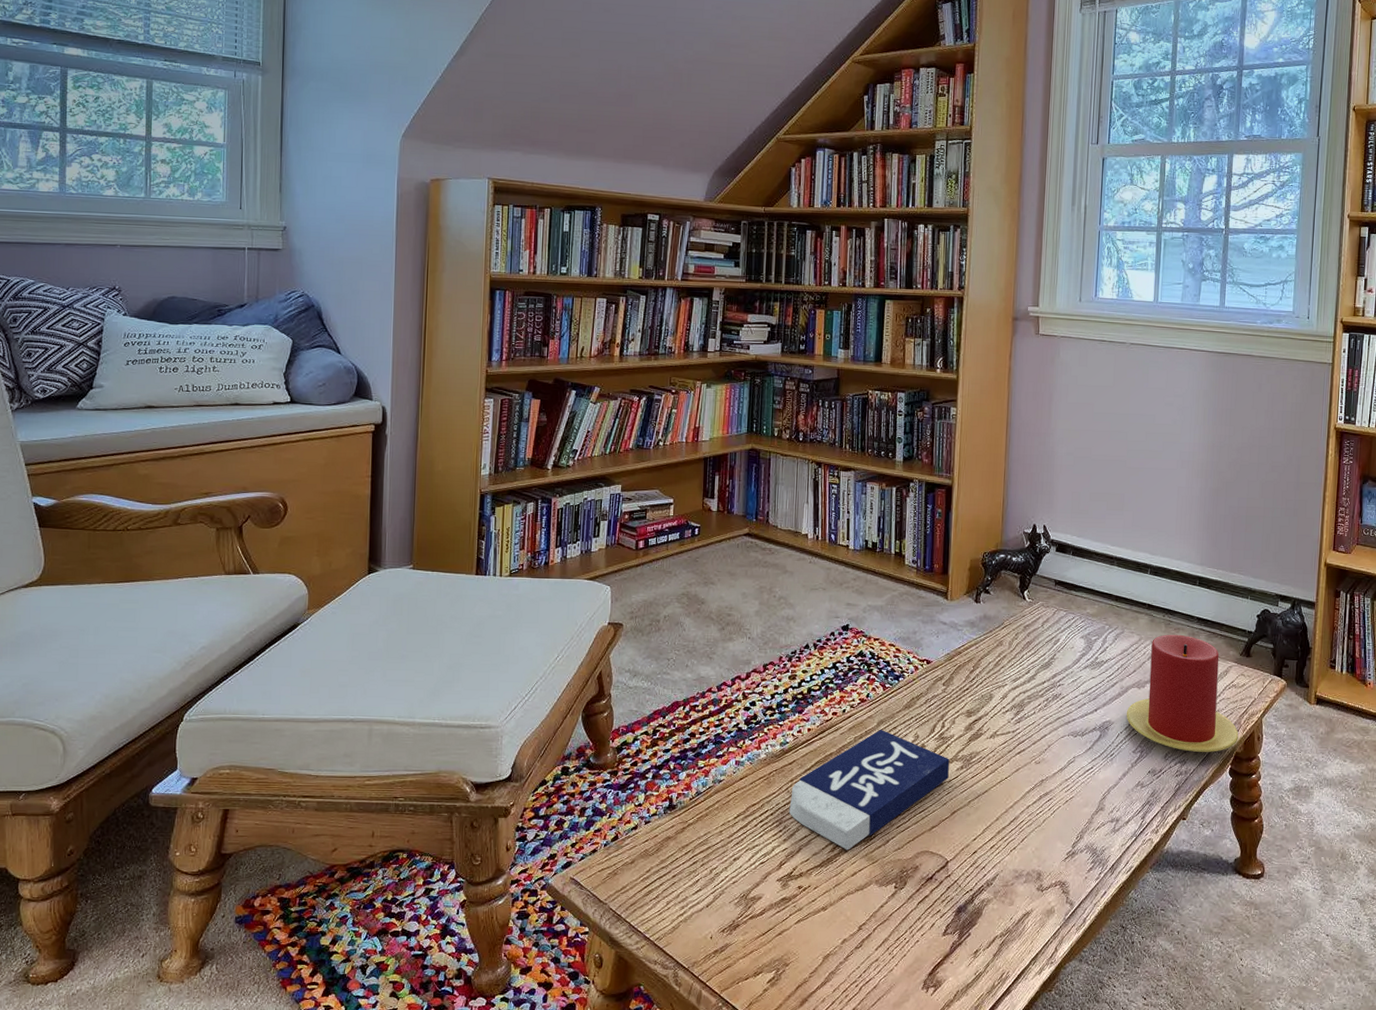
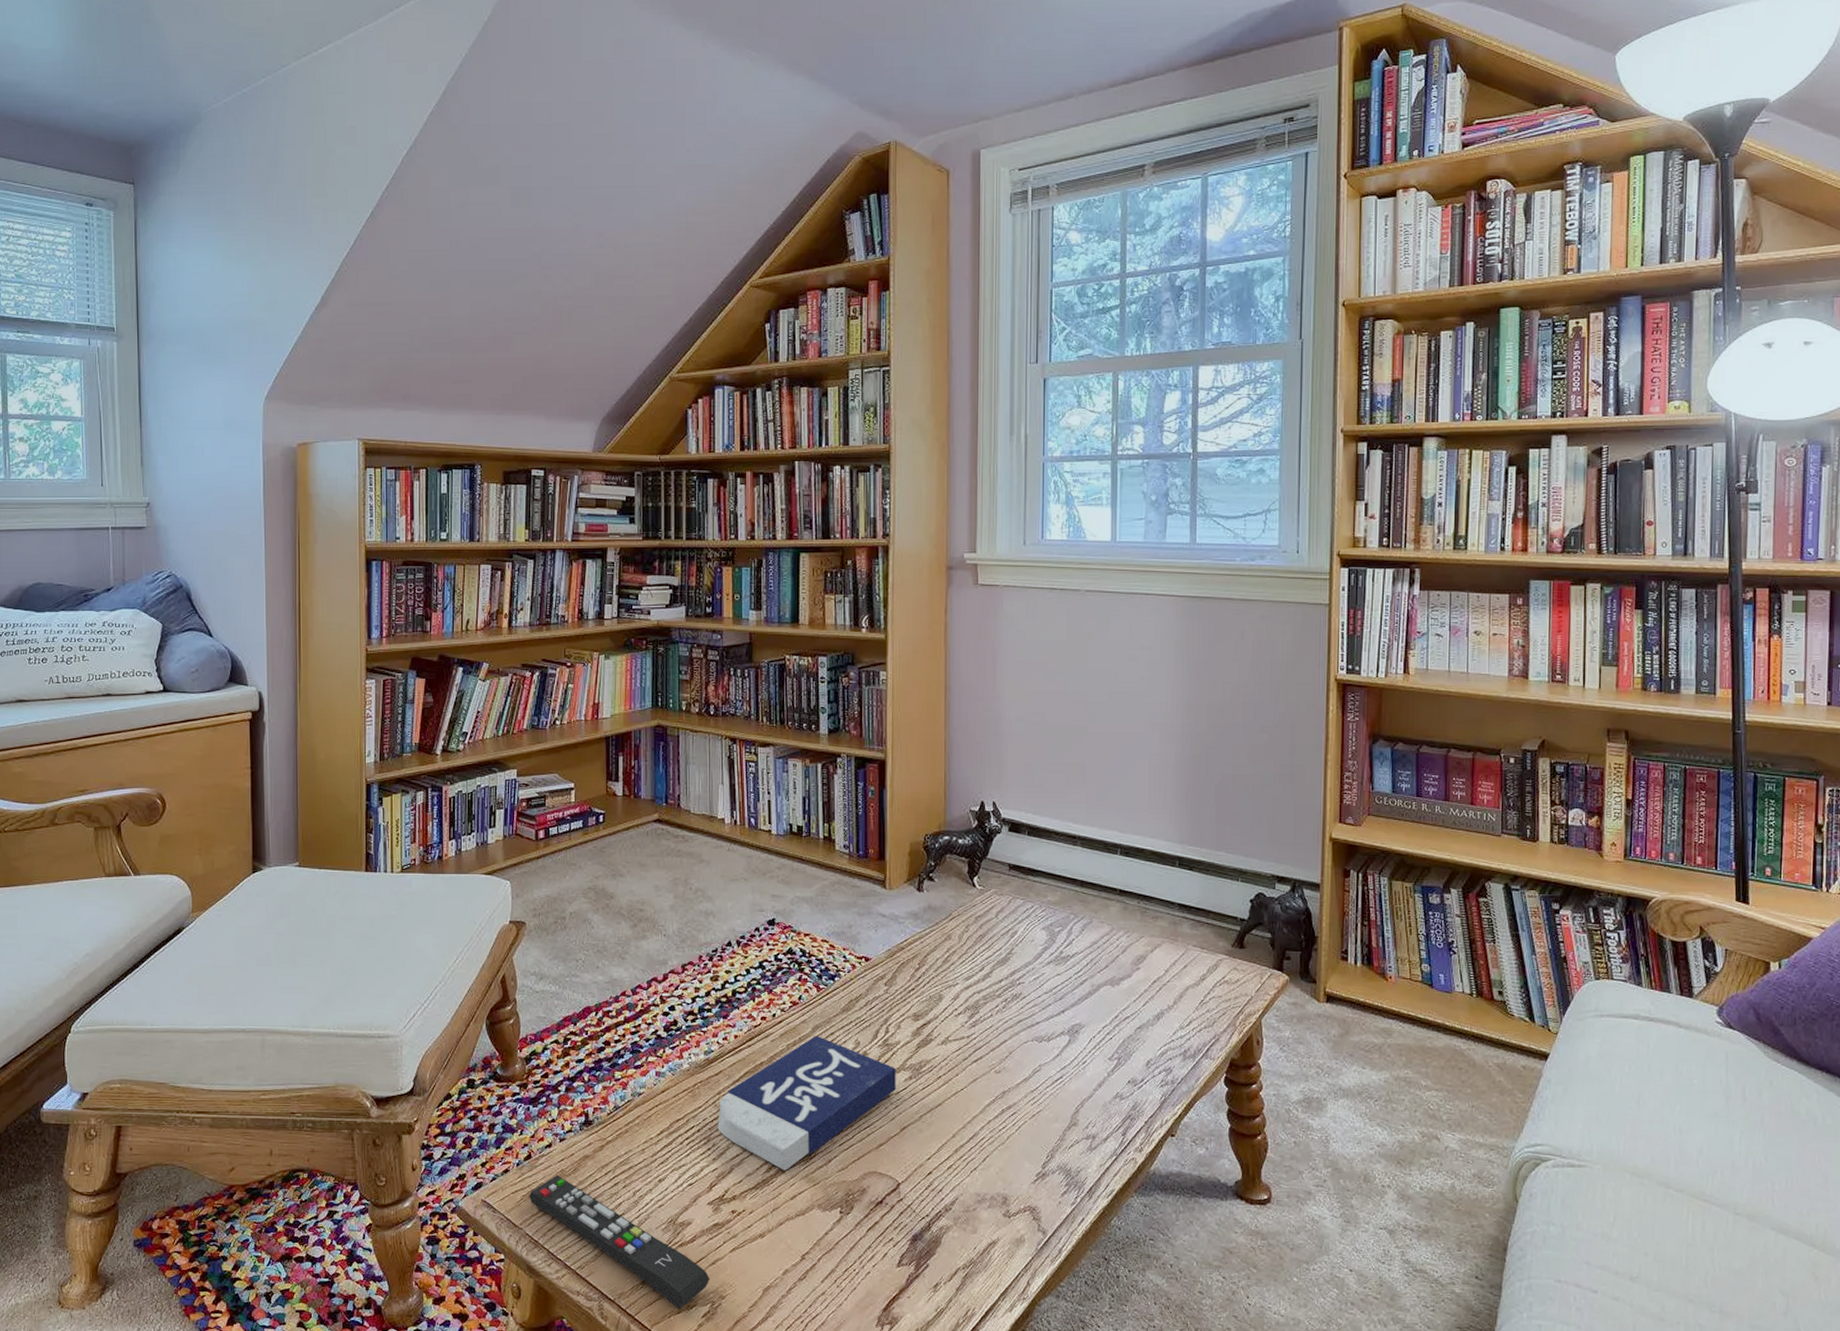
remote control: none [614,854,776,976] -> present [529,1174,710,1310]
candle: present [1126,634,1239,752] -> none [1099,923,1234,1059]

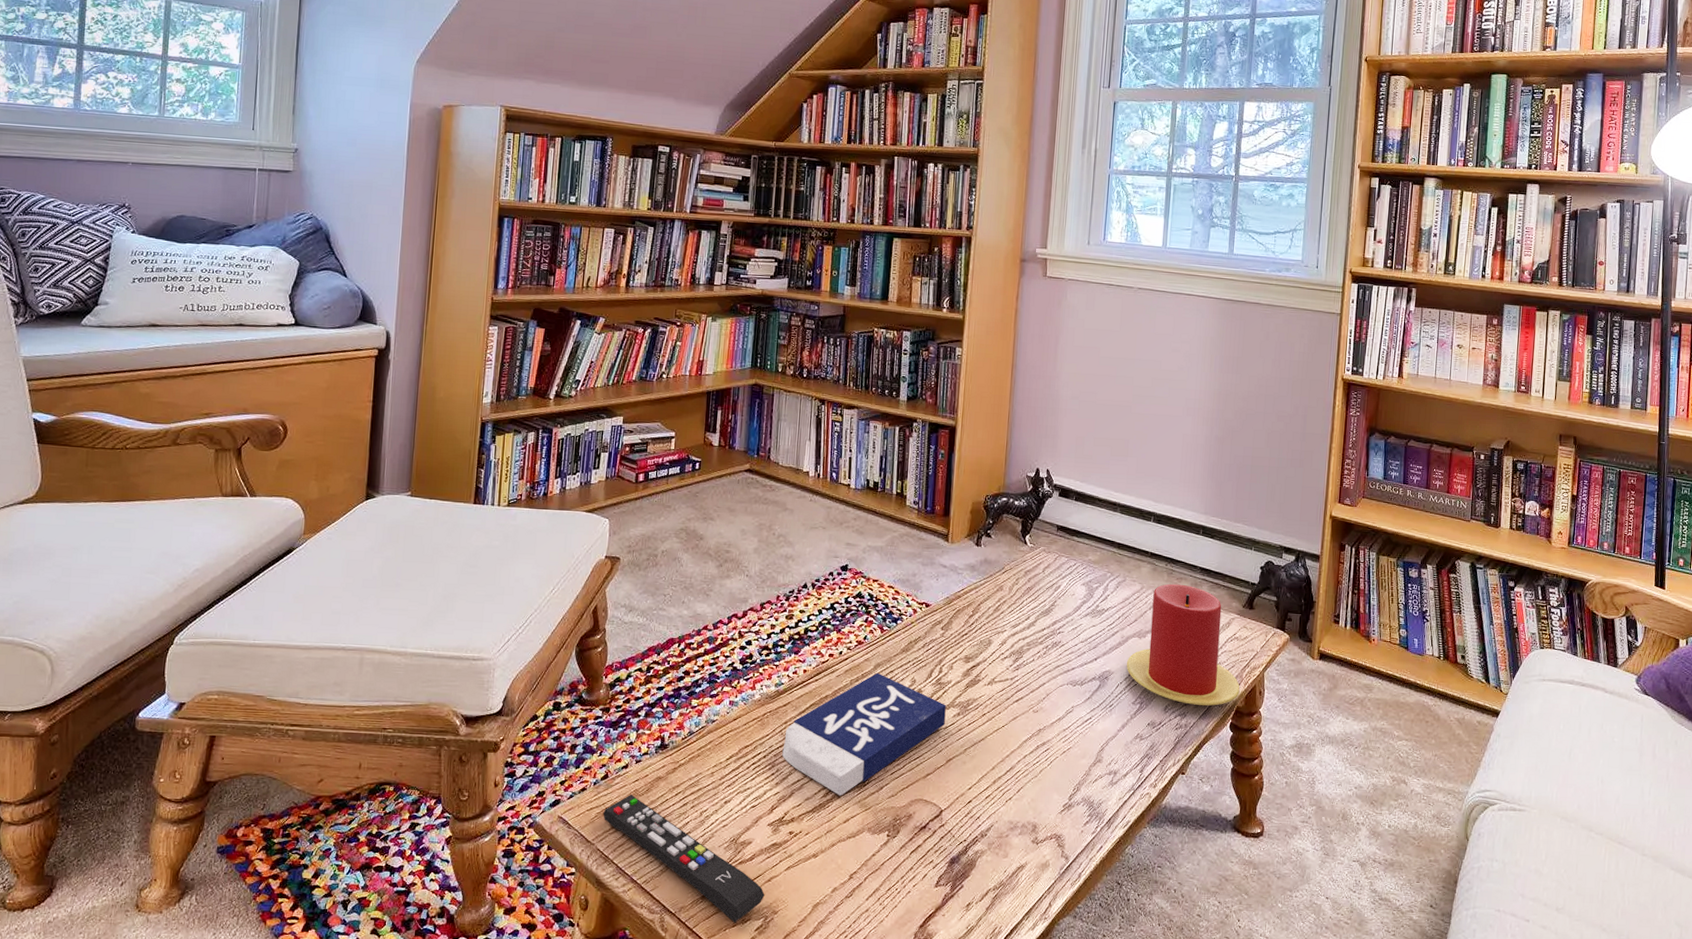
candle: none [1099,923,1234,1059] -> present [1126,583,1240,706]

